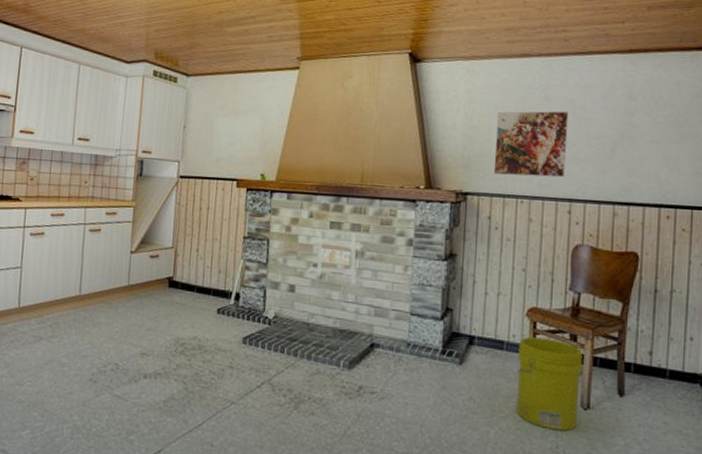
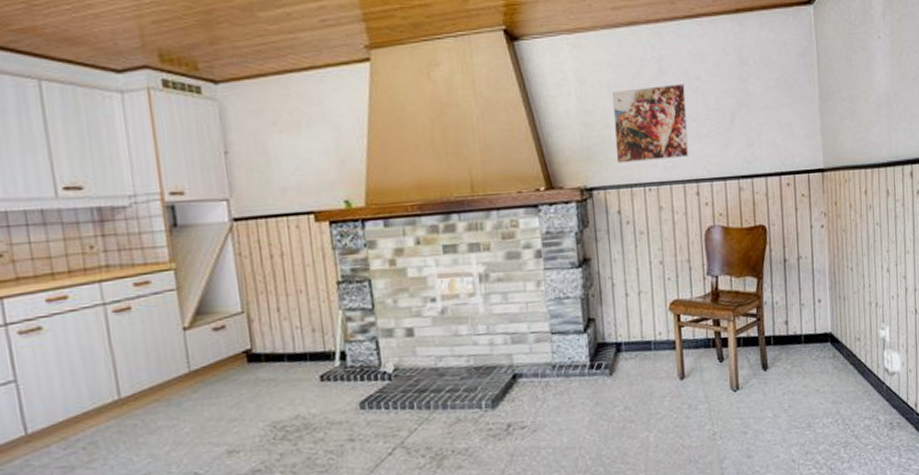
bucket: present [517,337,583,431] -> none [666,328,729,419]

